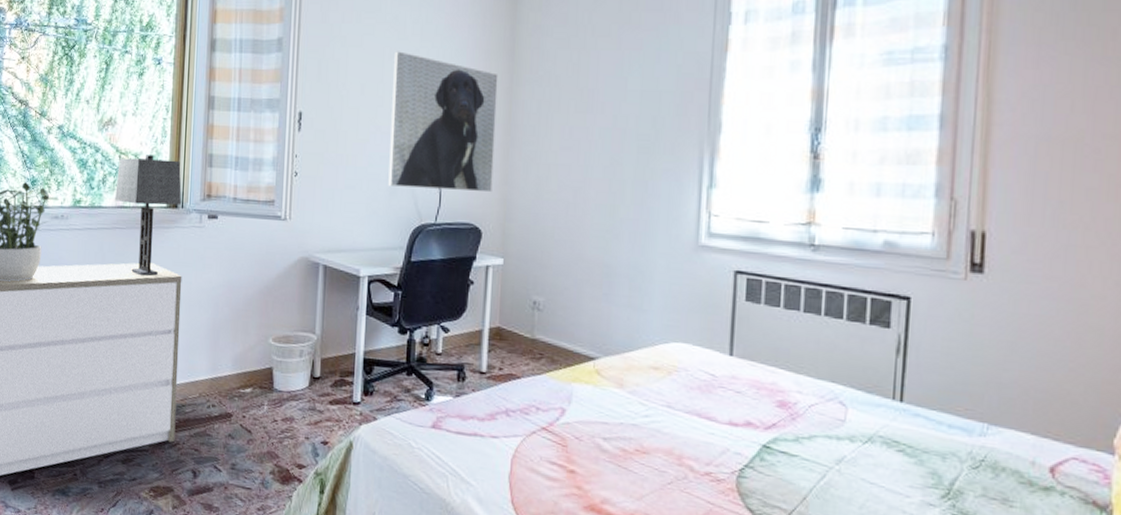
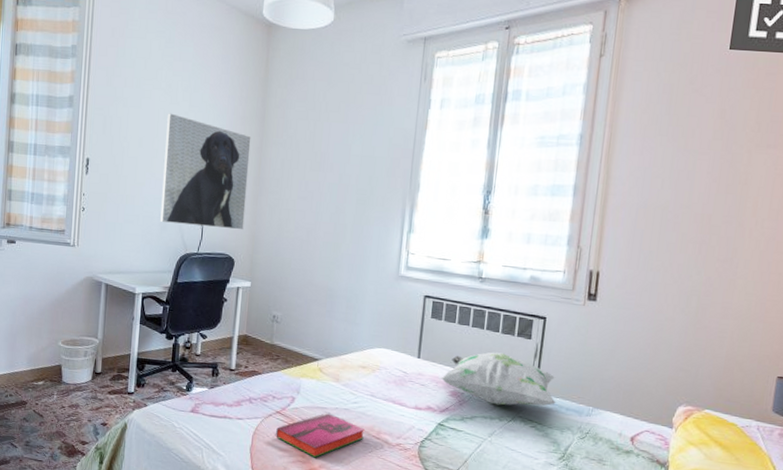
hardback book: none [542,429,661,490] -> present [276,412,365,458]
decorative pillow: none [763,346,932,422] -> present [441,352,556,407]

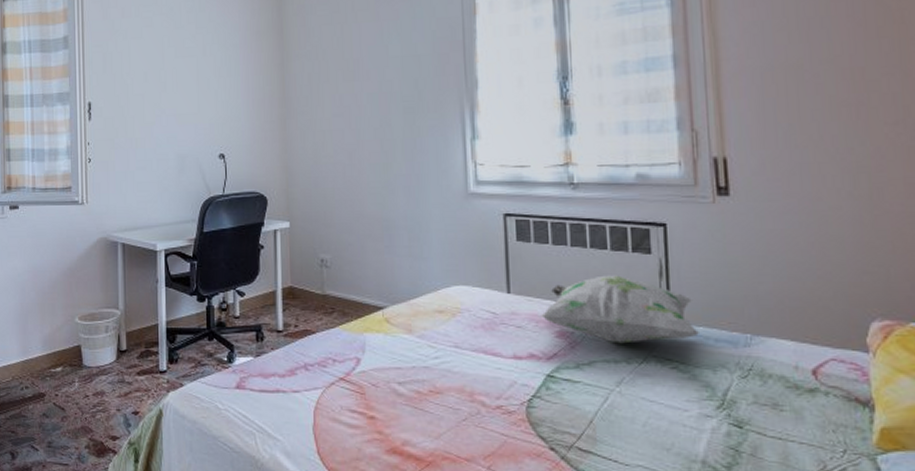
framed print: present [160,113,251,230] -> none [173,39,273,164]
hardback book: present [276,412,365,458] -> none [342,373,453,434]

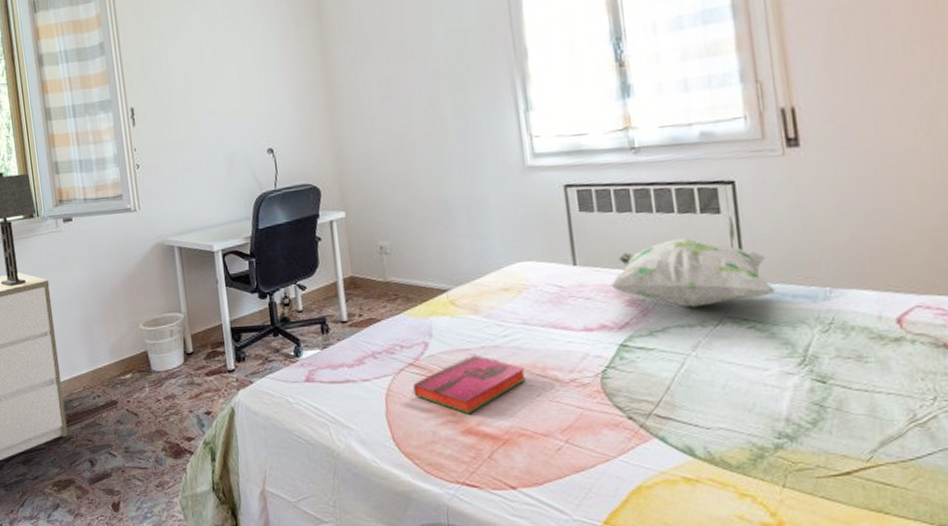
hardback book: none [342,373,453,434] -> present [413,354,526,414]

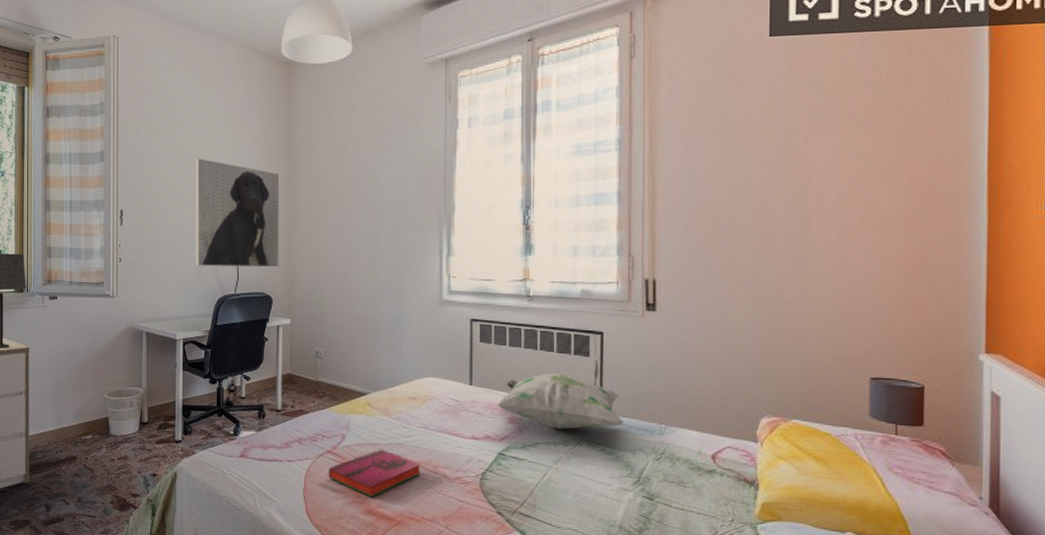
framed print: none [210,35,323,162] -> present [196,158,280,268]

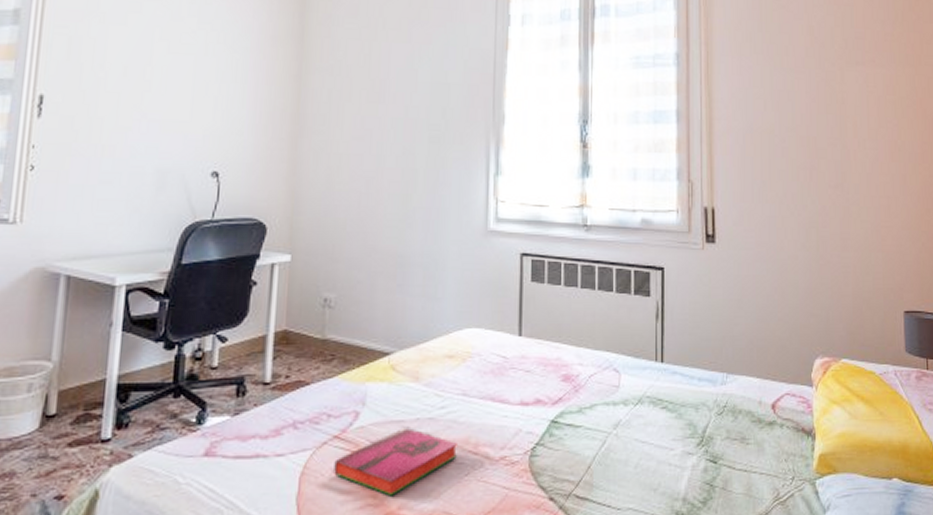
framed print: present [196,158,280,268] -> none [155,32,286,185]
decorative pillow: present [496,373,624,430] -> none [549,317,686,386]

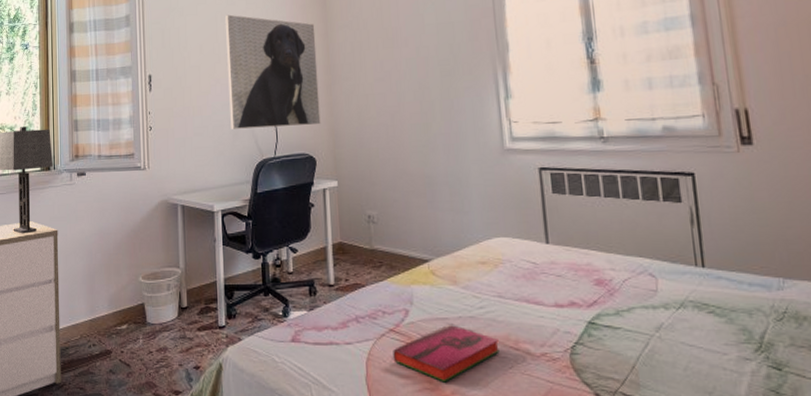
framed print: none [155,32,286,185] -> present [225,14,321,129]

